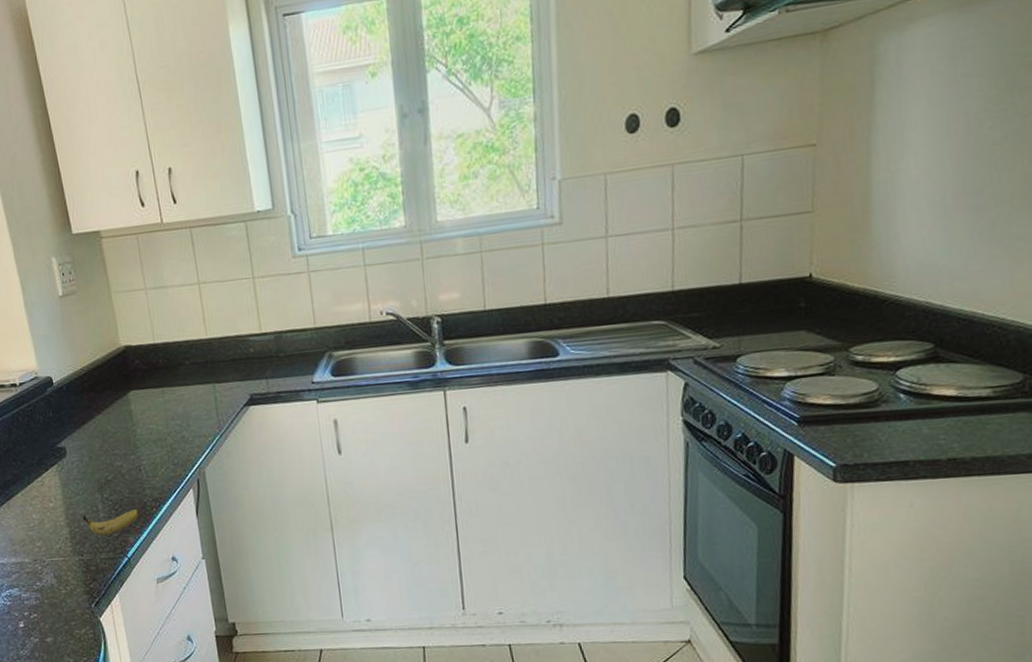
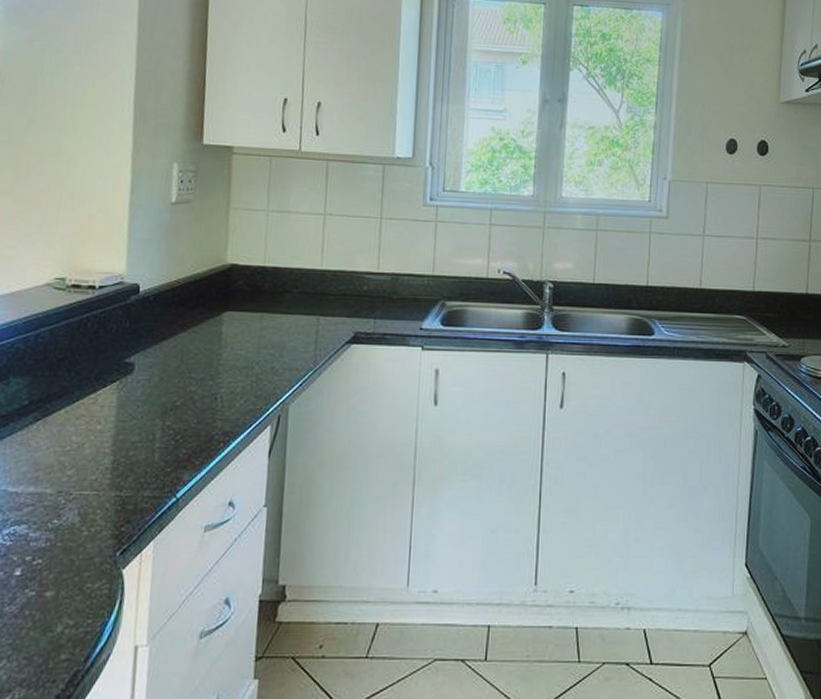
banana: present [82,509,140,535] -> none [132,442,204,469]

